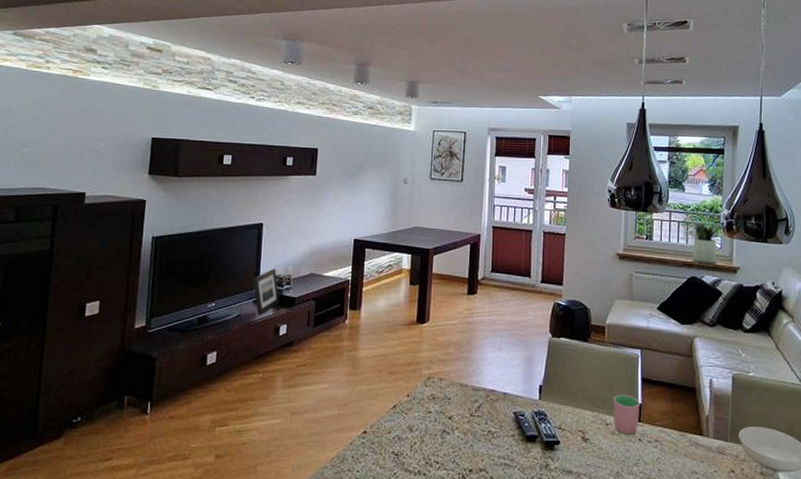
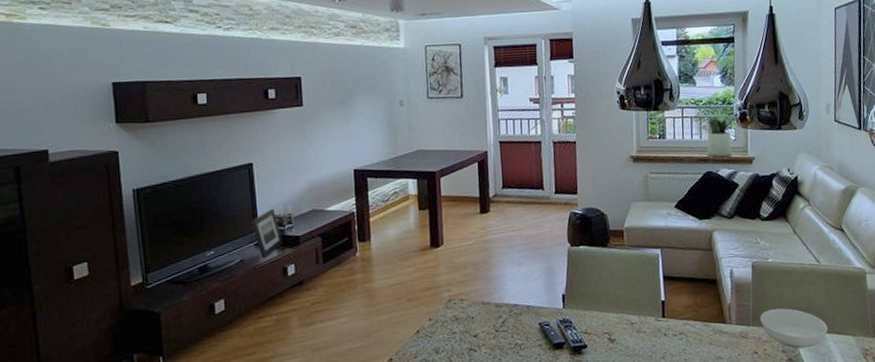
cup: present [613,394,640,435] -> none [636,293,664,331]

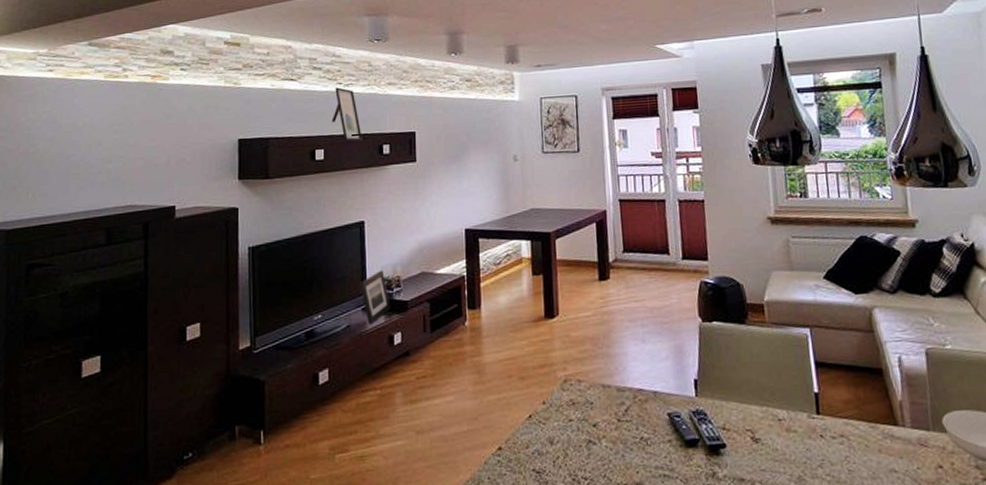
picture frame: none [212,31,247,86] -> present [331,87,363,142]
planter: present [706,116,734,157] -> none [857,171,891,219]

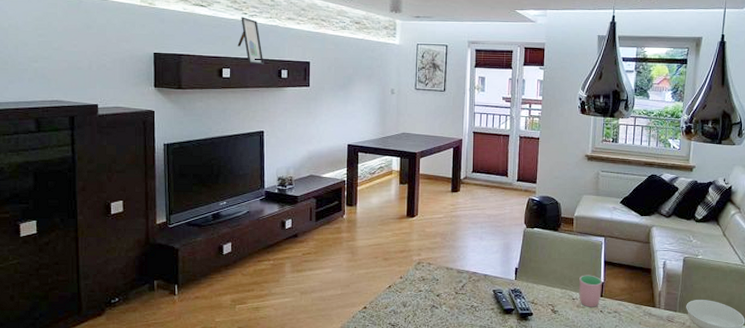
picture frame: present [360,270,391,325] -> none [258,171,284,213]
cup: none [783,383,818,431] -> present [579,275,602,307]

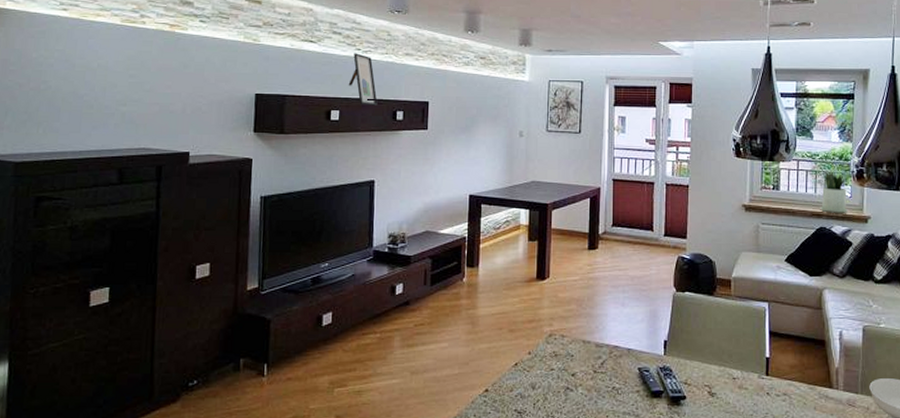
cup: present [579,275,602,307] -> none [740,348,768,389]
planter: none [652,127,677,163] -> present [820,171,849,213]

